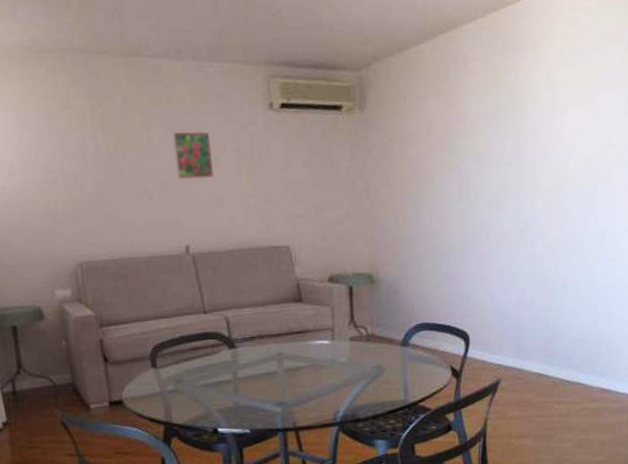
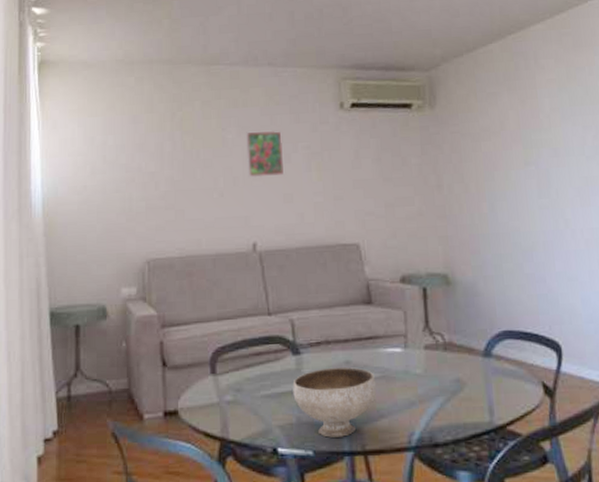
bowl: none [229,358,306,418] -> present [293,367,377,438]

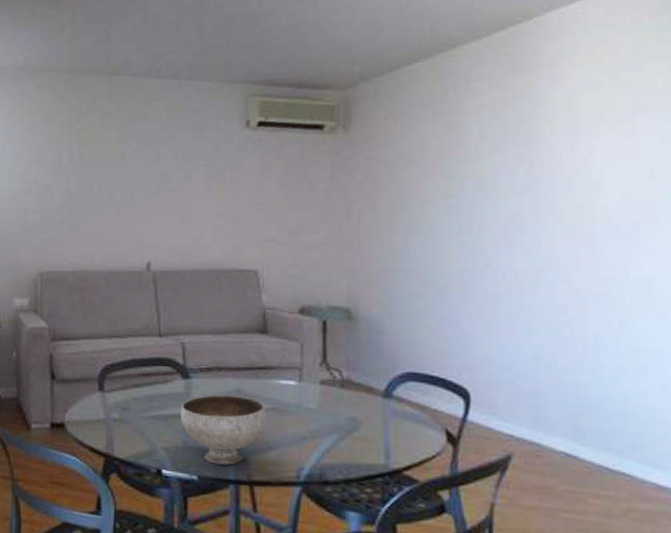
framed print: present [246,130,285,178] -> none [144,146,184,195]

